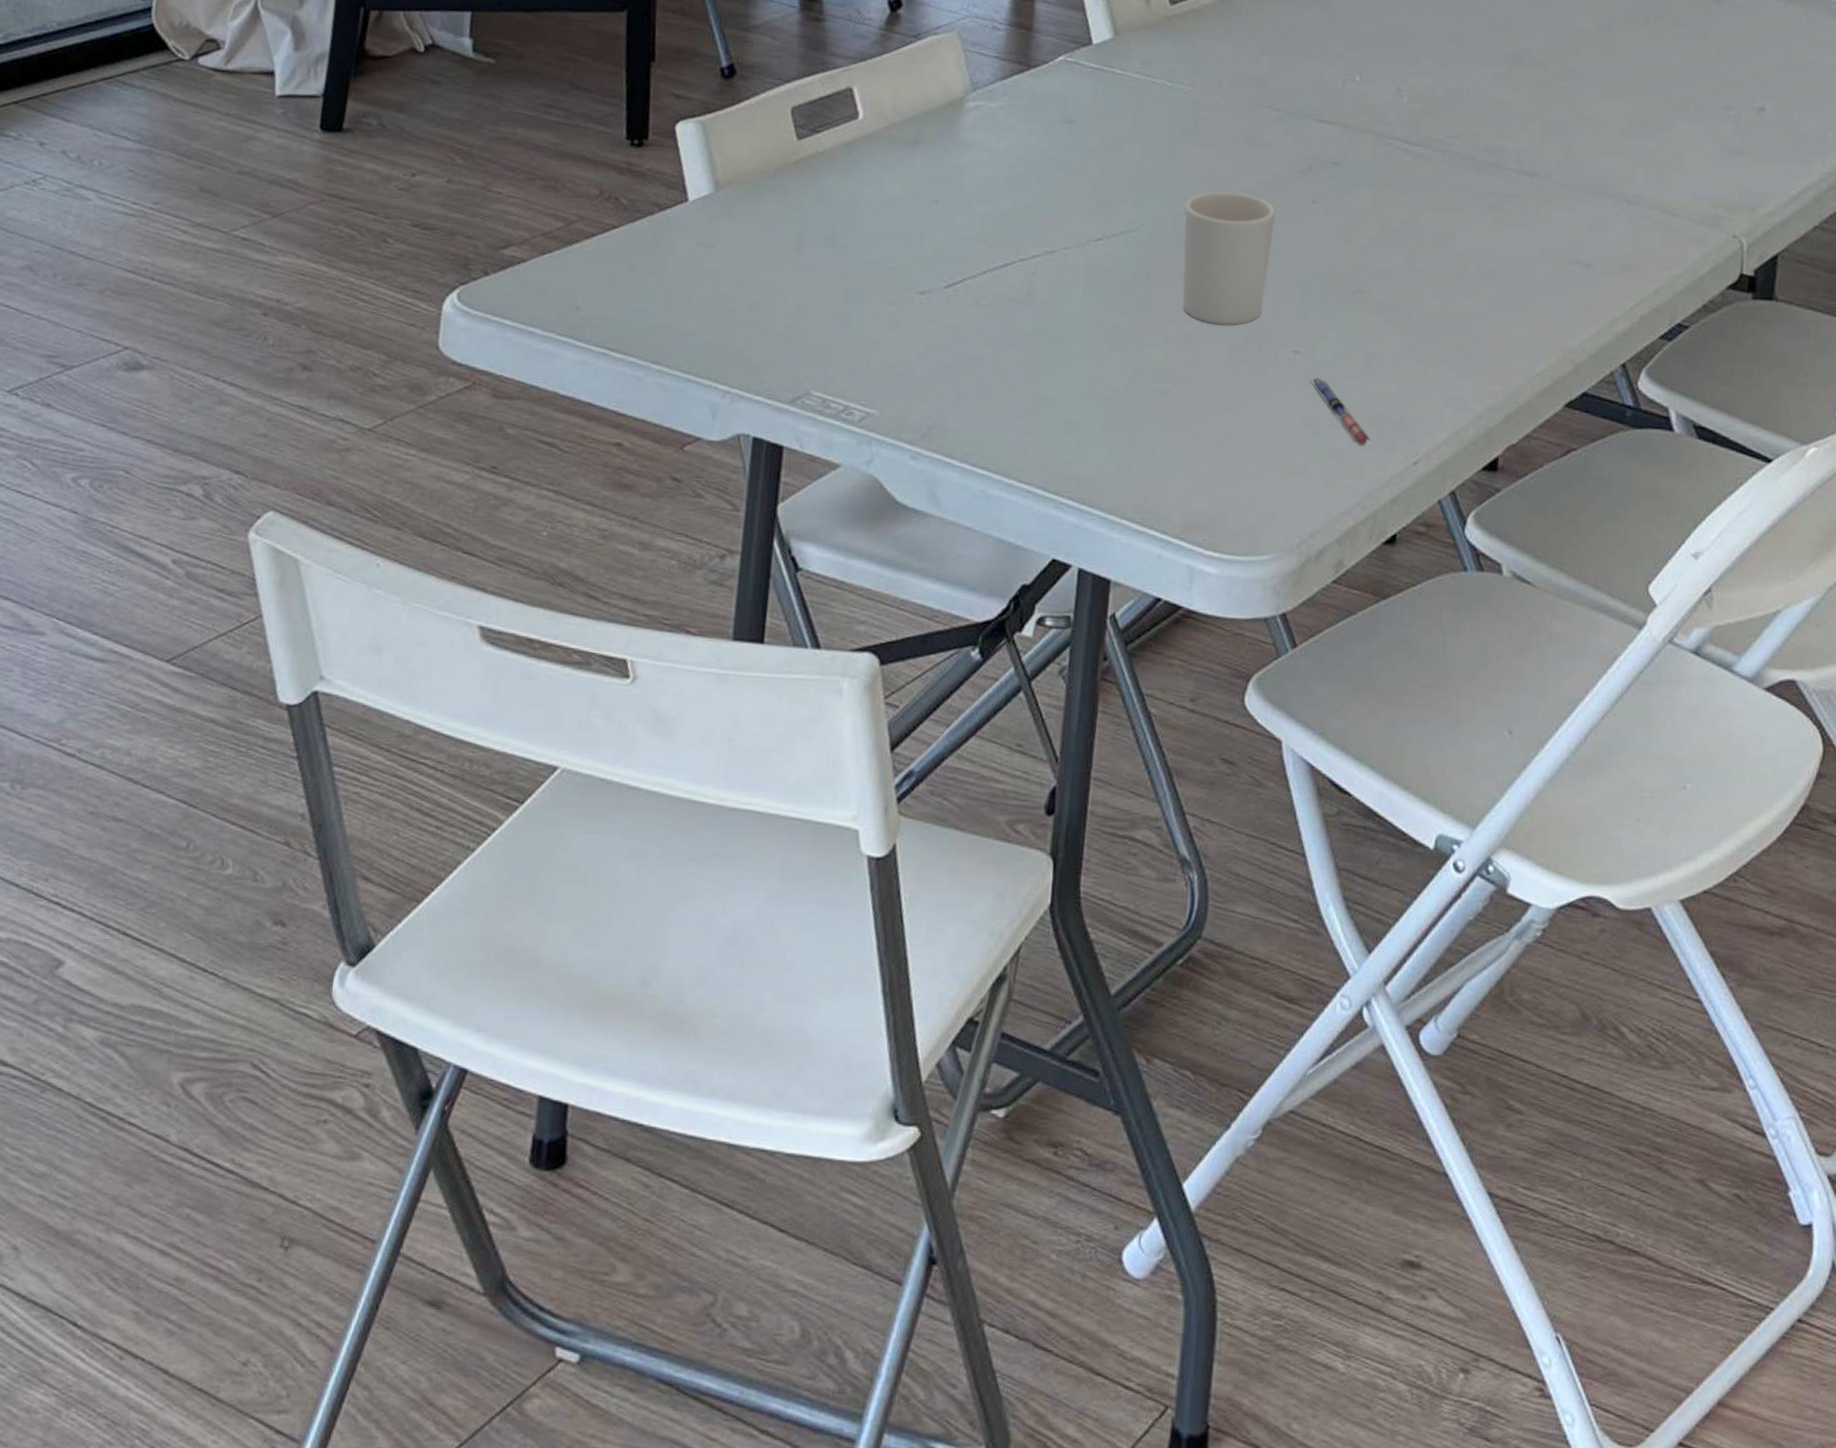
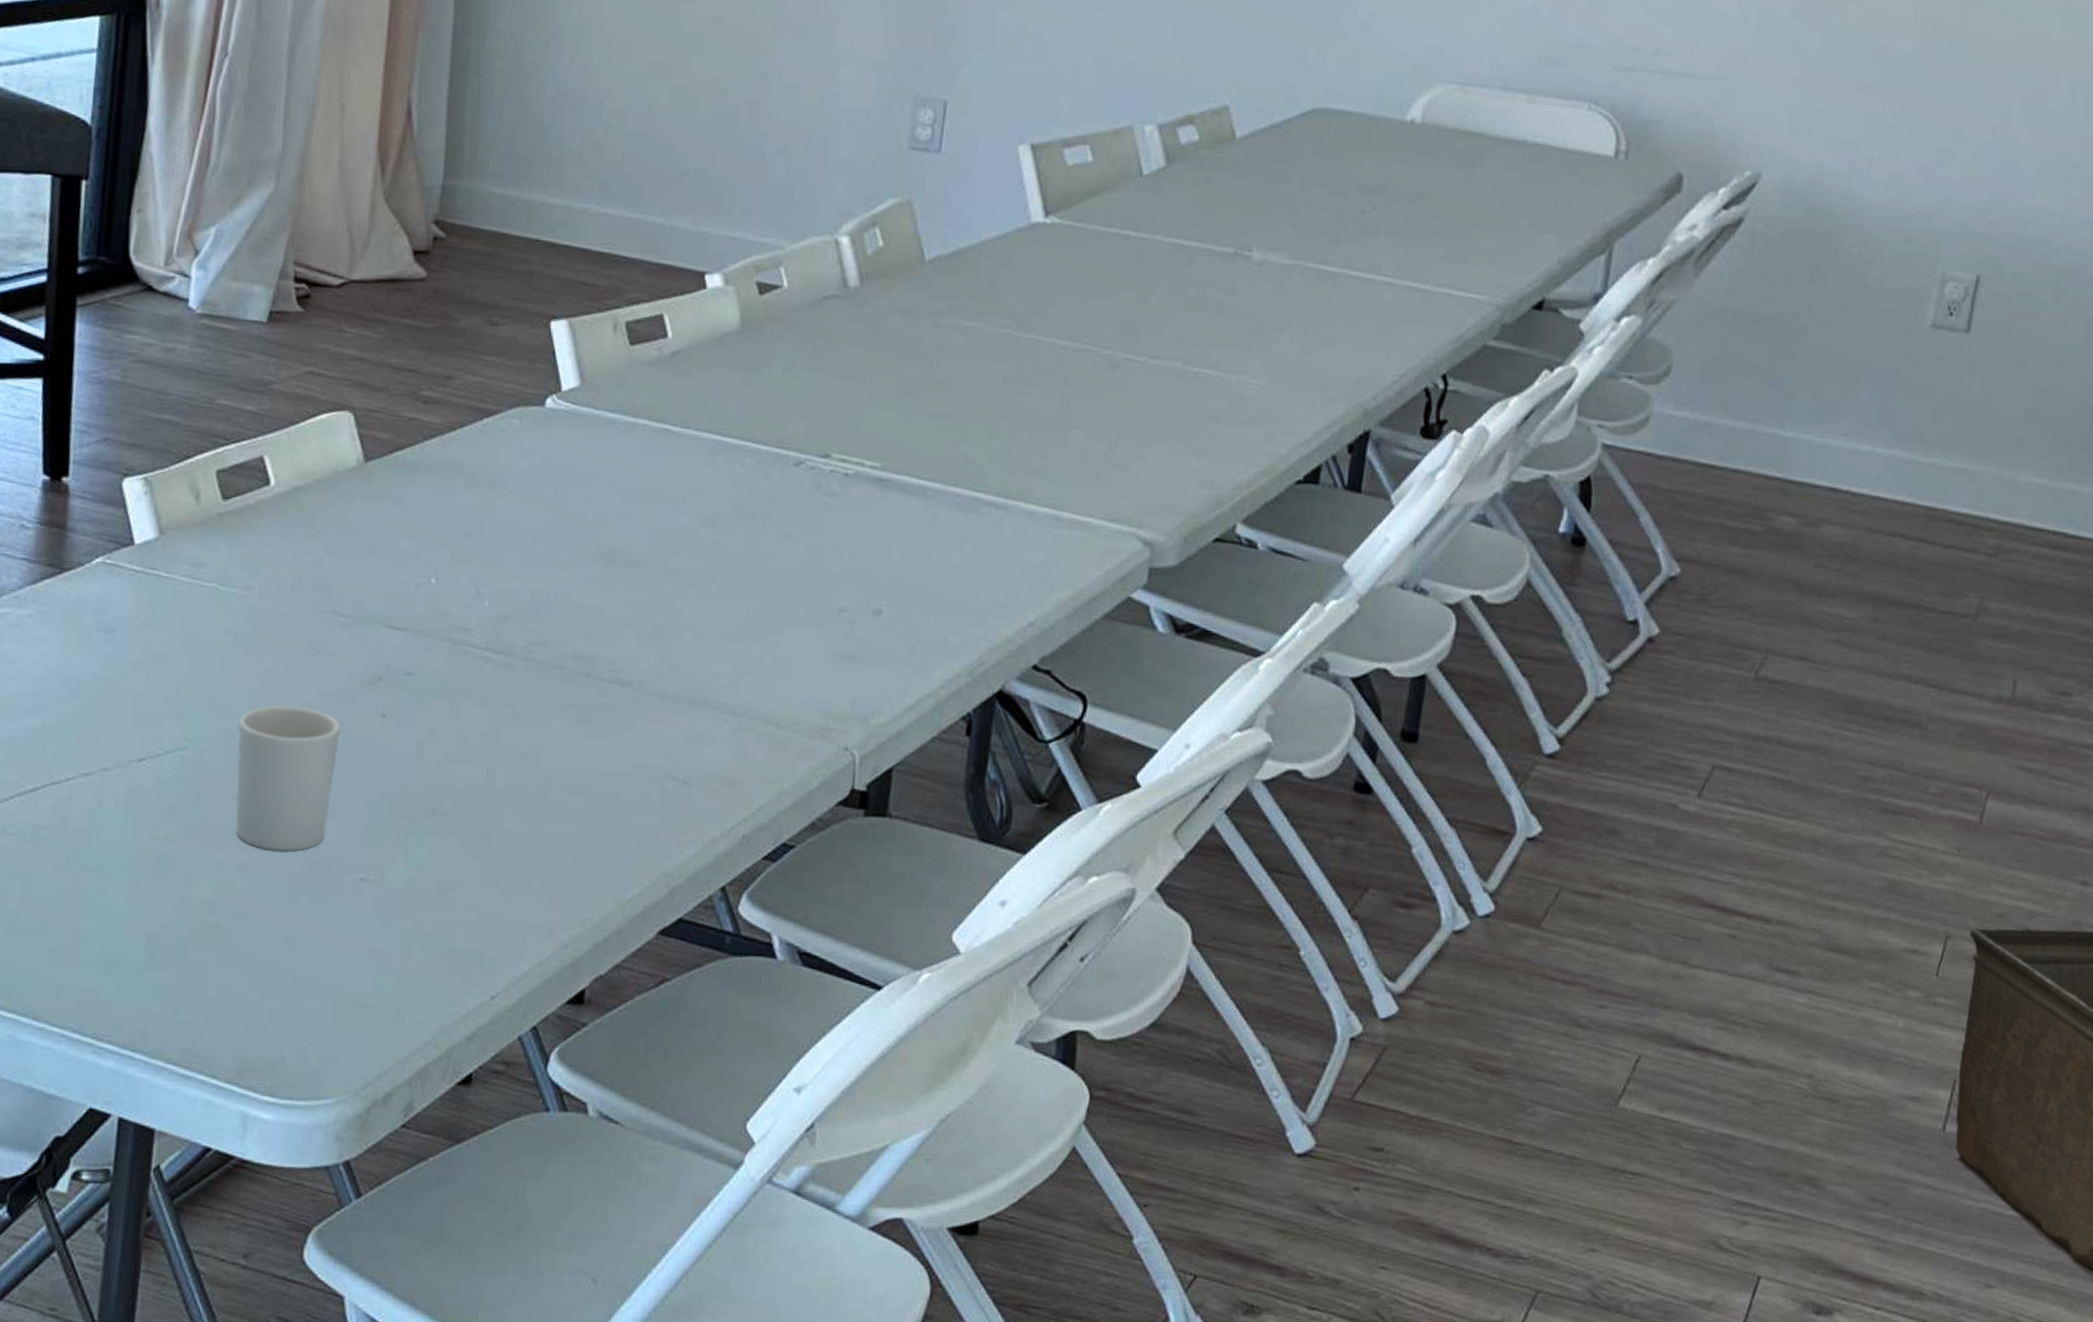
pen: present [1310,377,1371,445] -> none [378,907,444,979]

